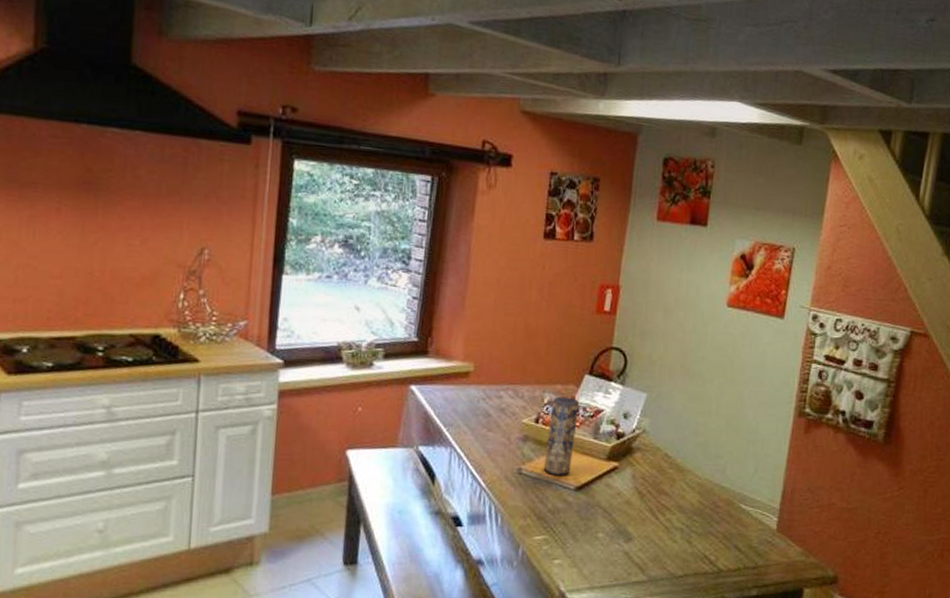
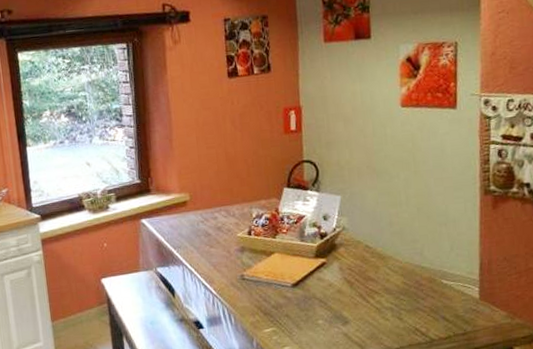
vase: present [543,396,579,475] -> none [259,209,286,276]

